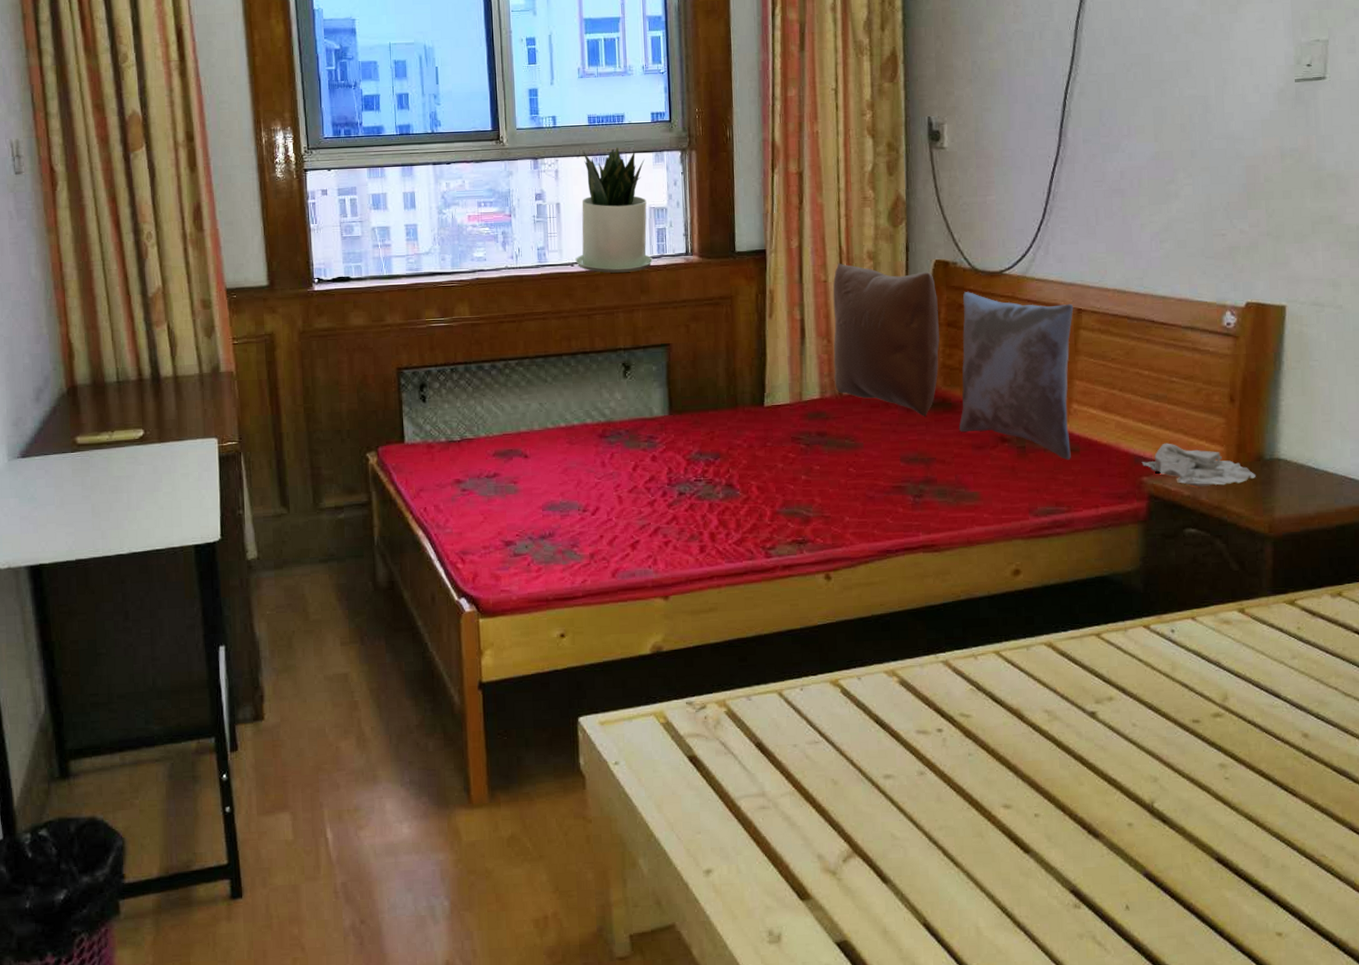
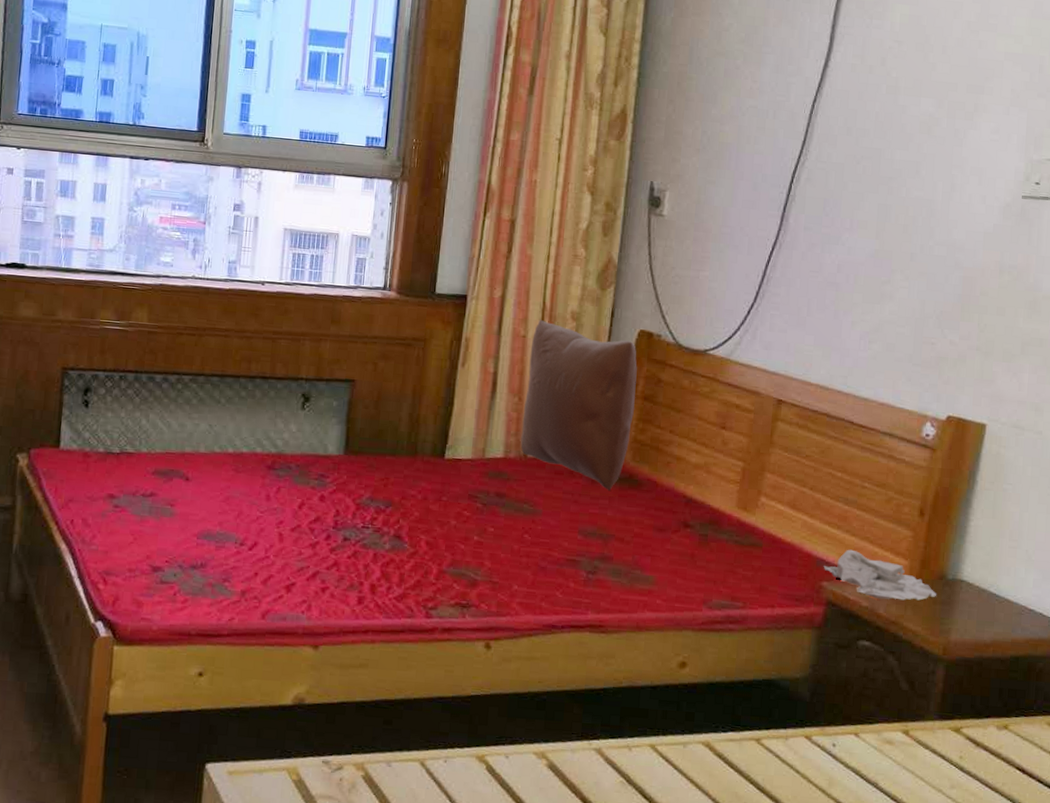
planter: present [575,147,654,273] -> none [266,167,354,300]
pillow: present [958,292,1074,461] -> none [642,367,775,555]

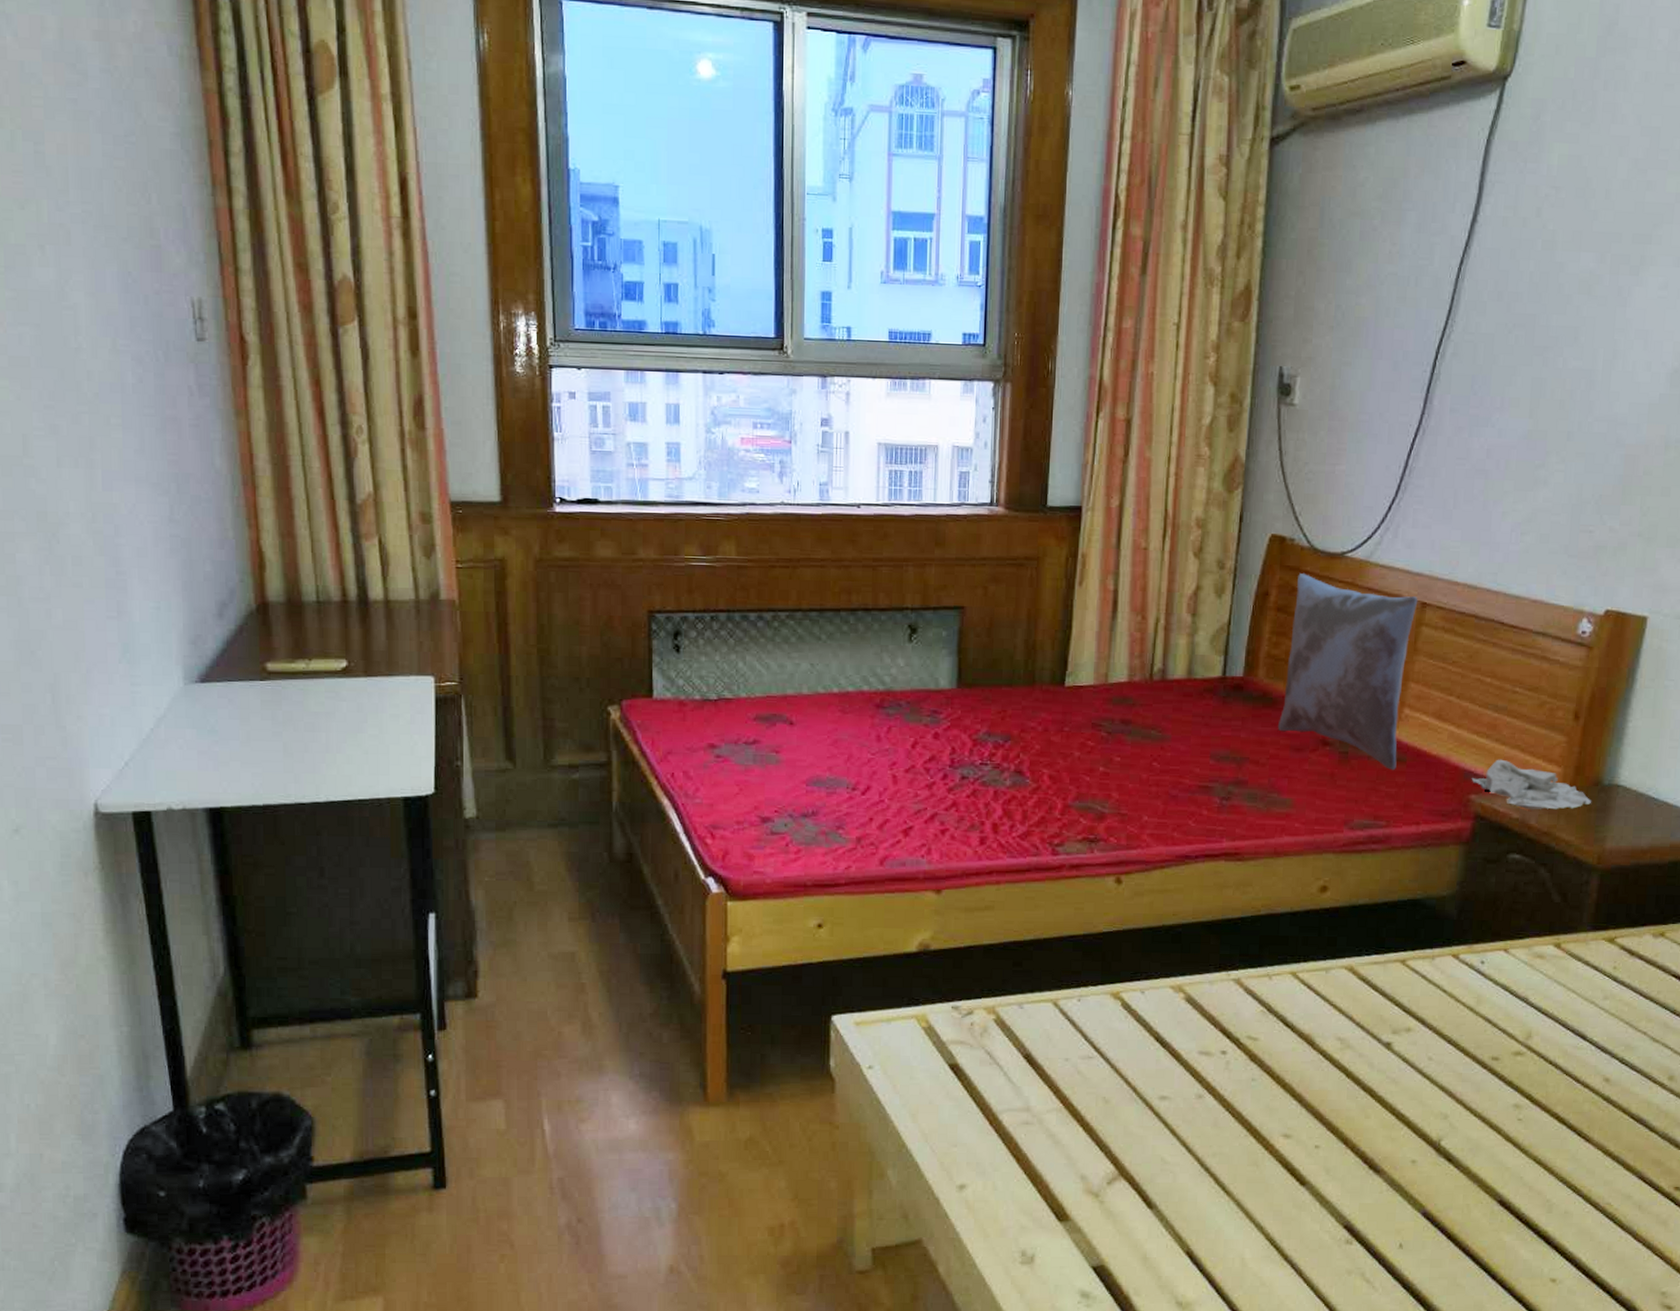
pillow: present [520,319,637,490] -> none [1146,528,1269,711]
pillow: none [642,367,775,555] -> present [1277,573,1418,771]

